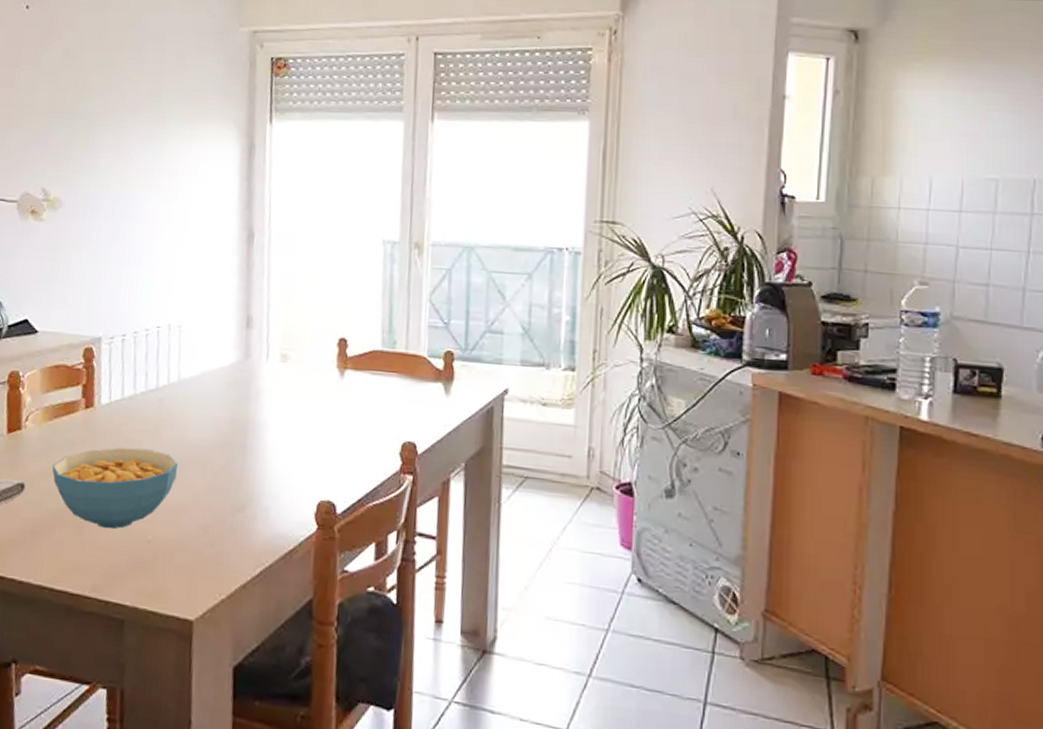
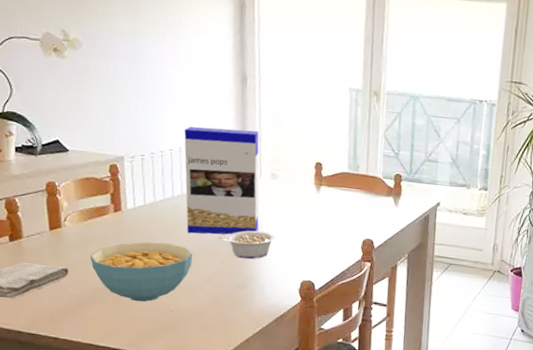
cereal box: none [172,297,267,437] -> present [184,126,259,235]
legume: none [211,431,285,471] -> present [218,230,275,260]

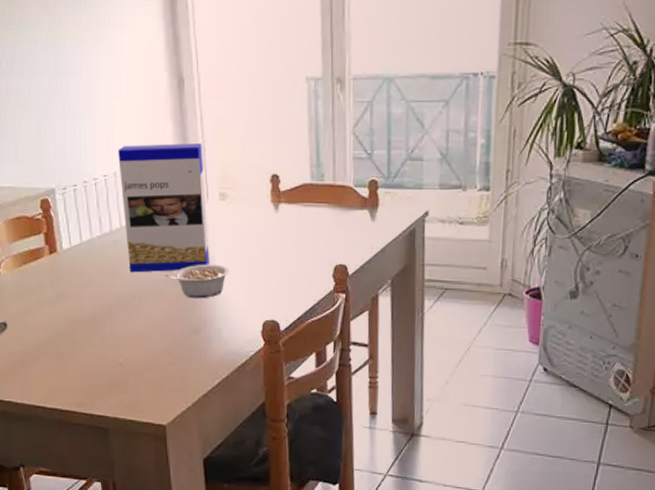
cereal bowl: present [90,242,192,302] -> none [28,286,138,356]

